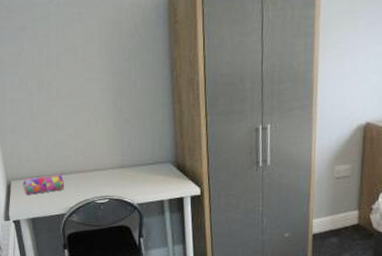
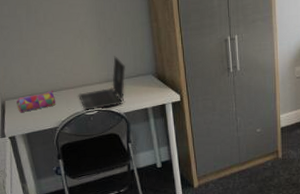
laptop computer: none [89,139,142,198] -> present [78,56,126,110]

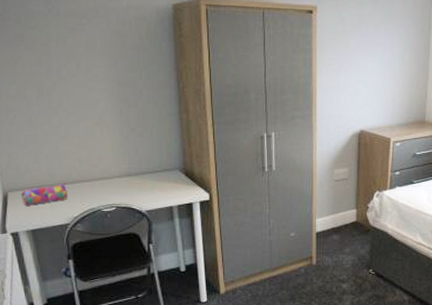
laptop computer: present [78,56,126,110] -> none [94,148,149,206]

